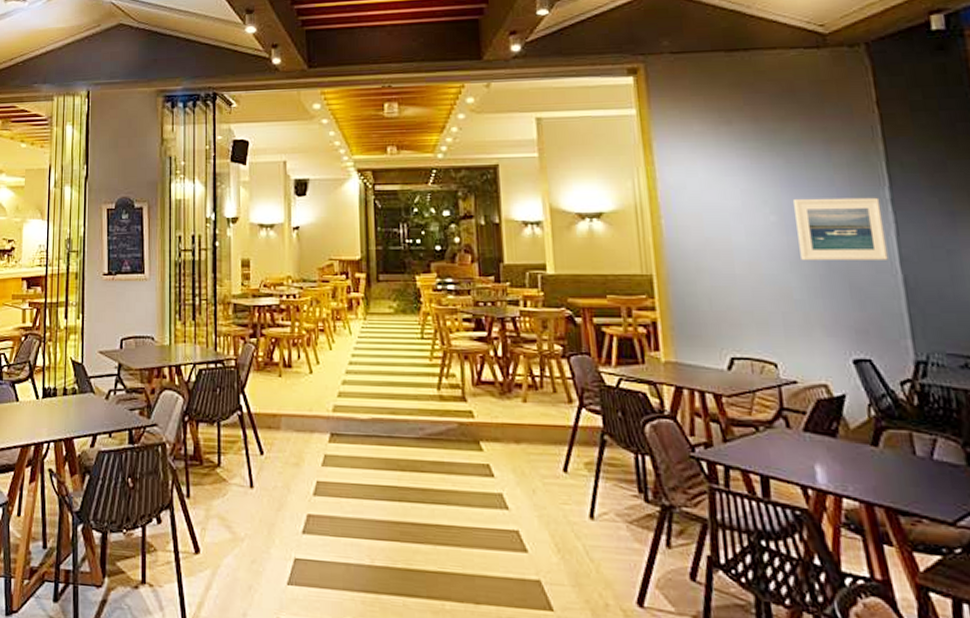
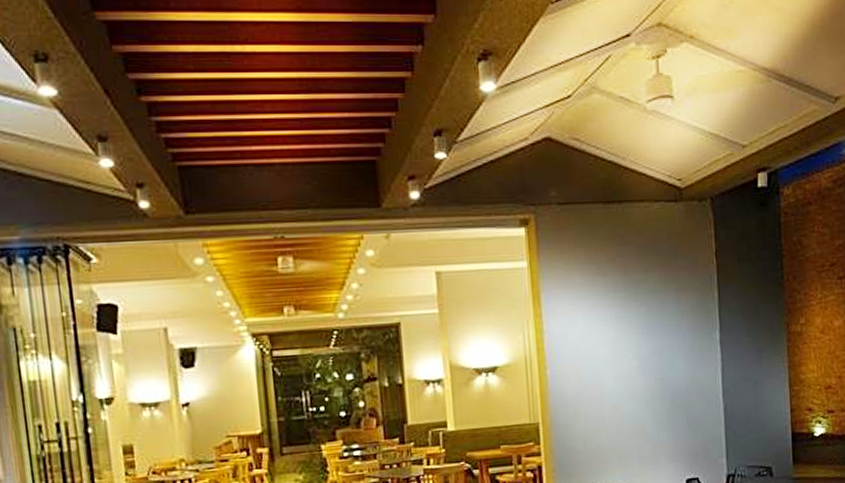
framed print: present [794,197,888,260] -> none [651,339,715,398]

